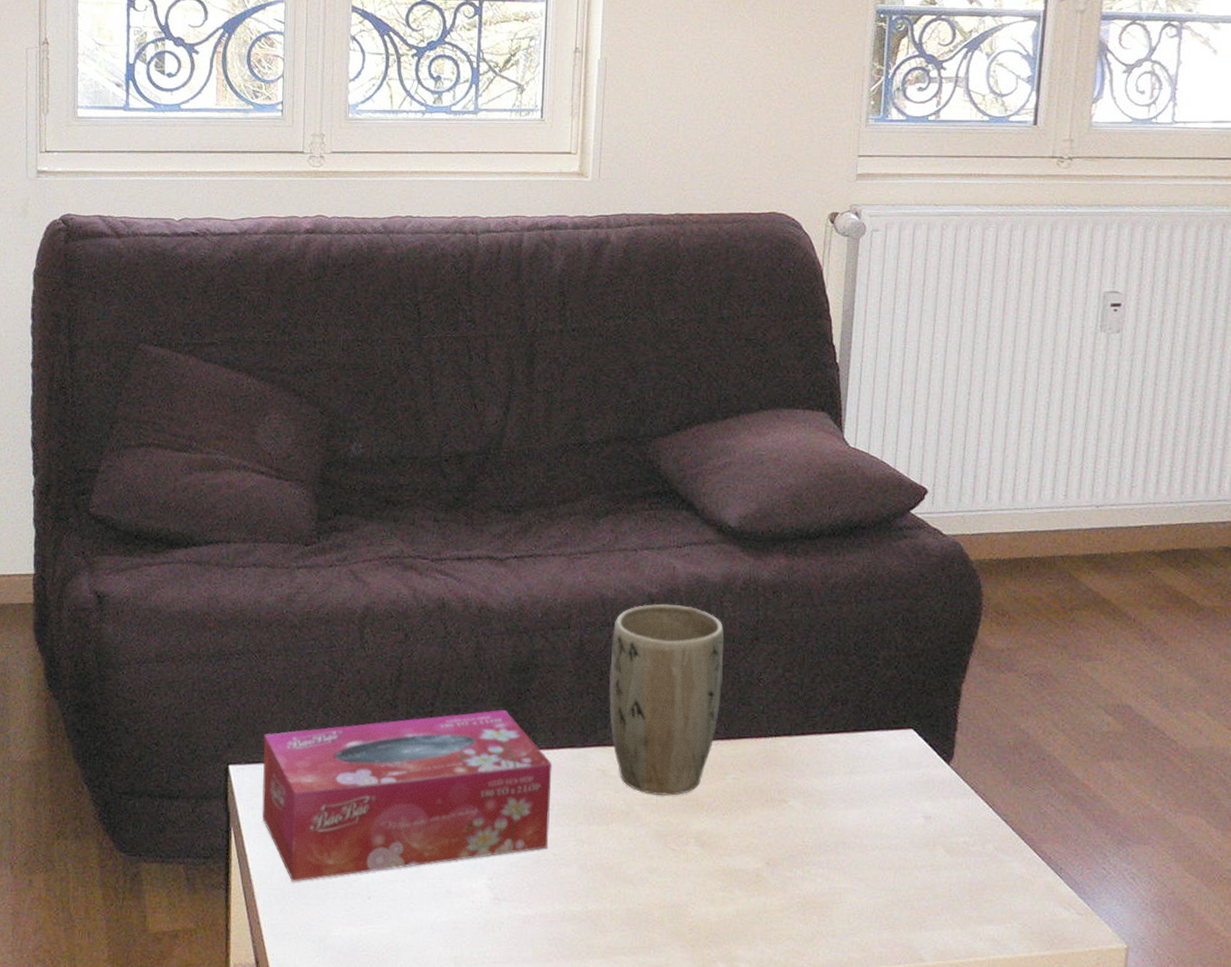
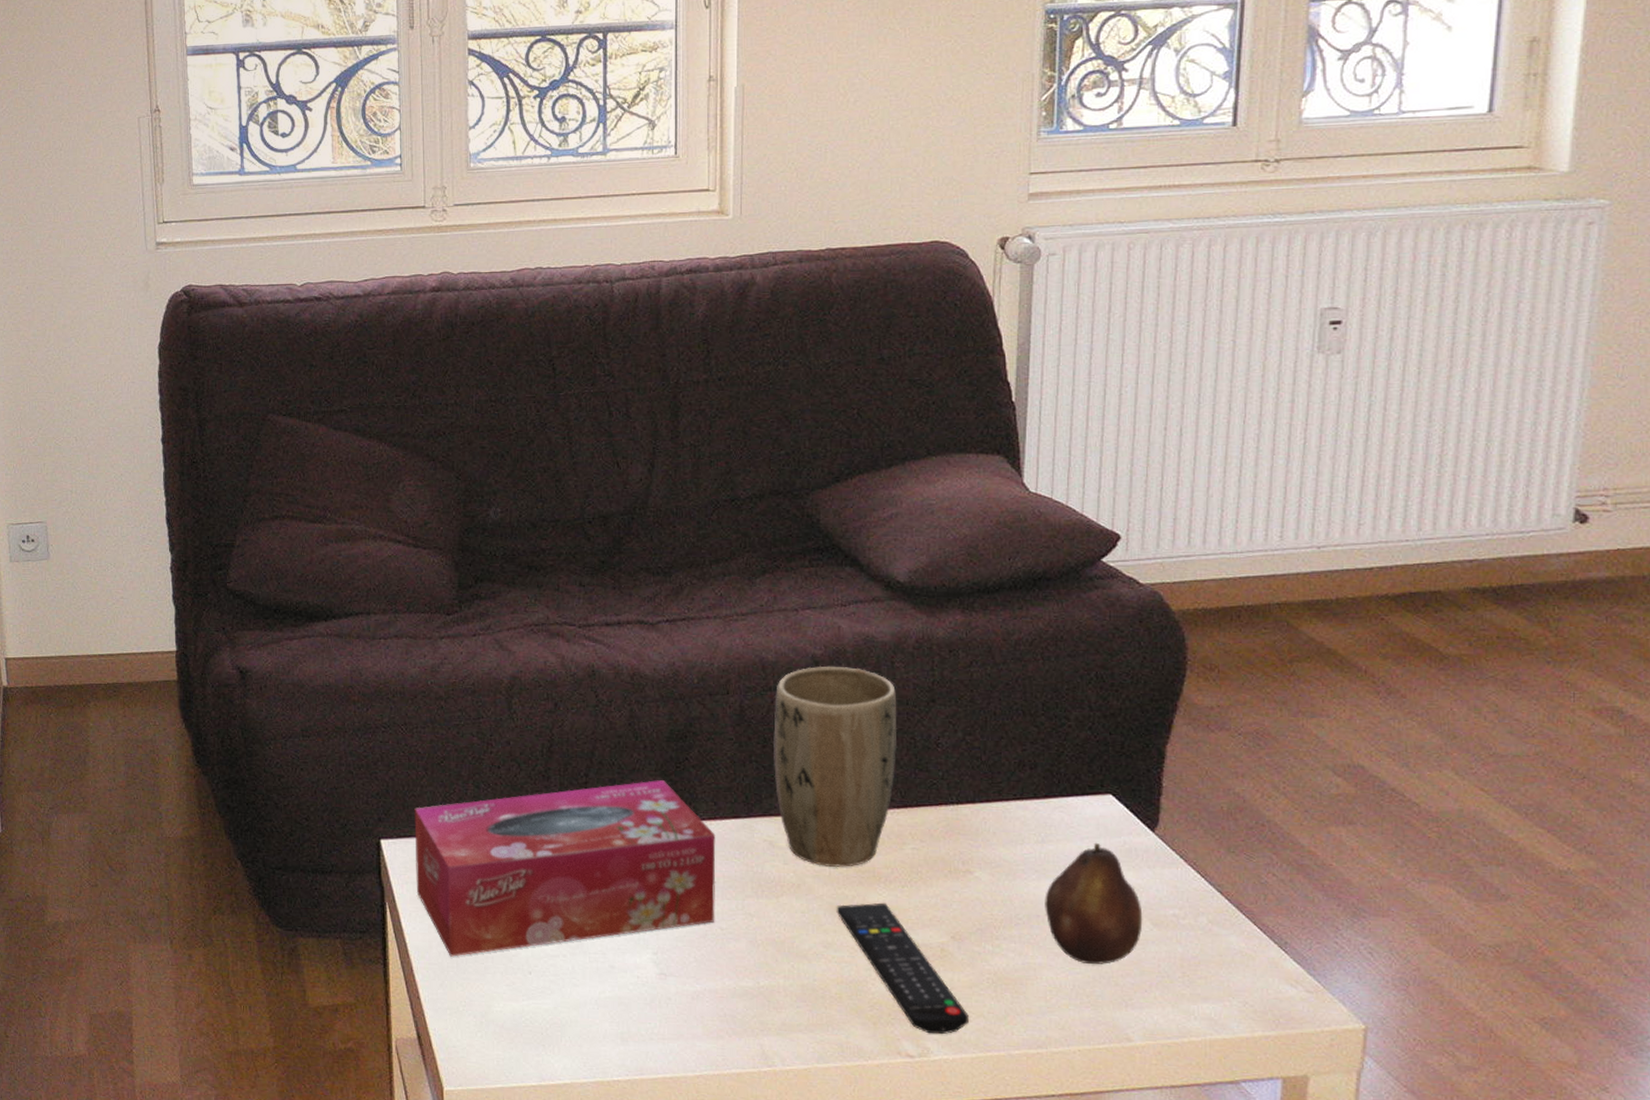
remote control: none [661,830,779,957] -> present [836,902,969,1035]
fruit: none [851,774,937,889] -> present [1045,842,1143,965]

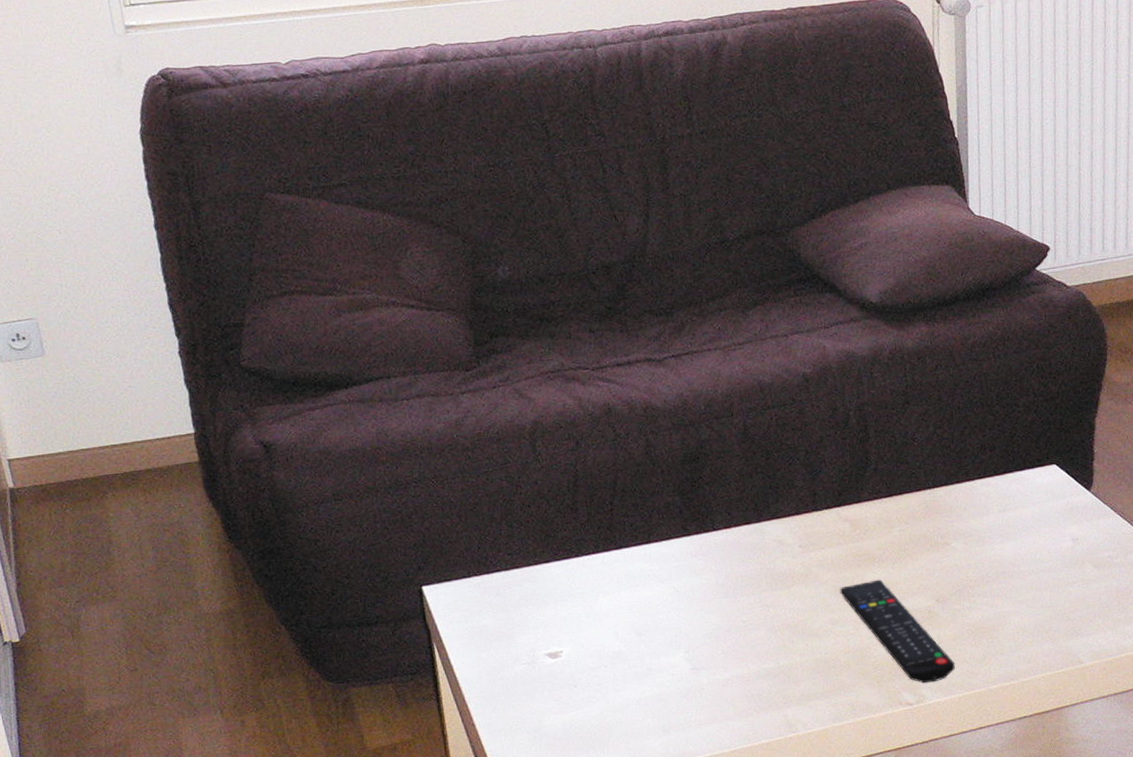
tissue box: present [414,779,716,957] -> none [452,498,737,683]
plant pot: present [773,666,897,867] -> none [774,381,880,556]
fruit: present [1045,842,1143,965] -> none [1008,505,1086,606]

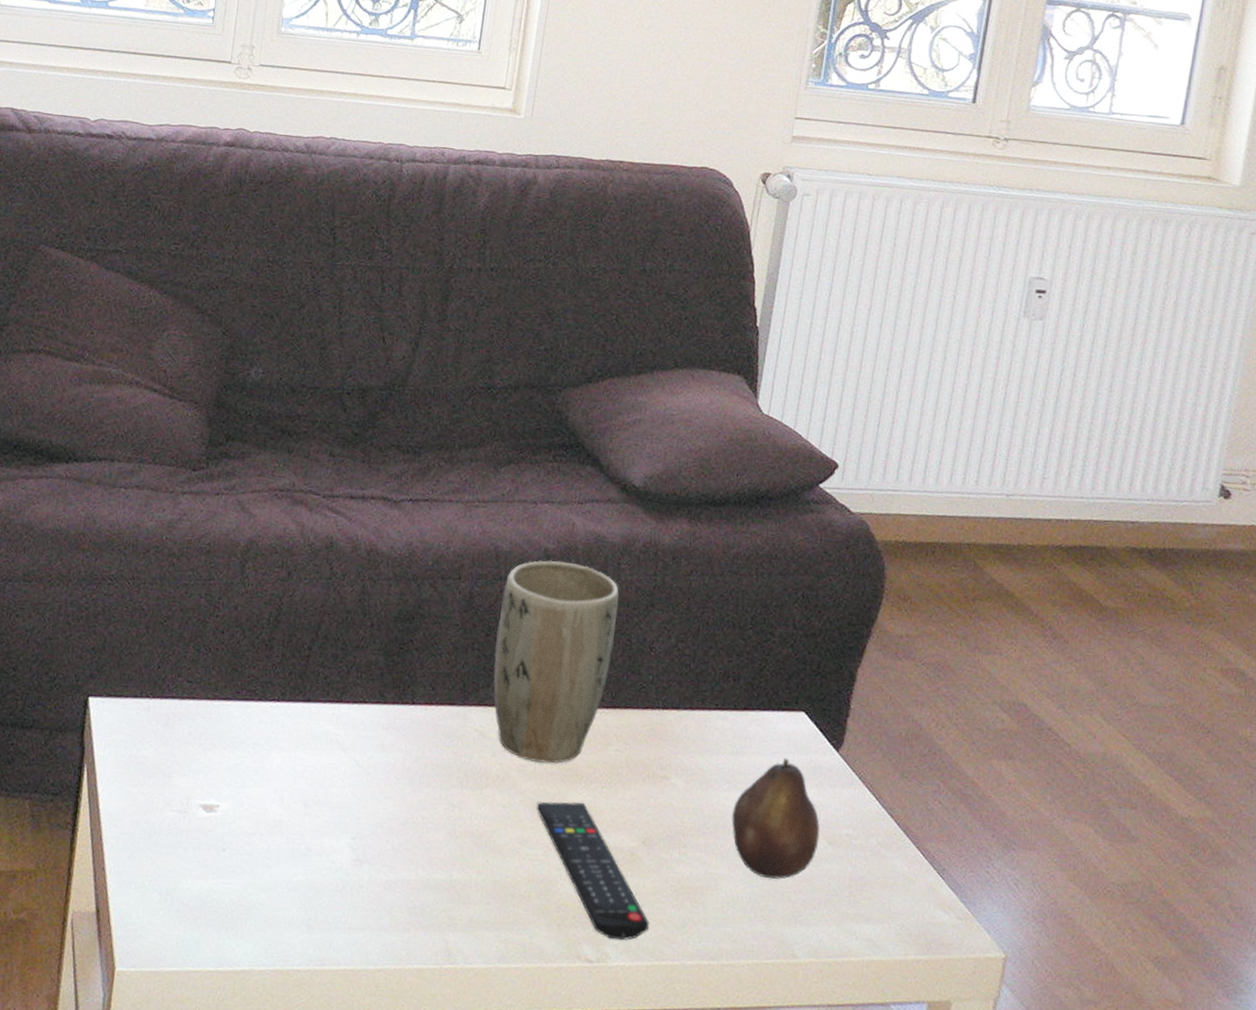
plant pot: none [774,381,880,556] -> present [493,560,619,764]
fruit: none [1008,505,1086,606] -> present [731,757,820,879]

